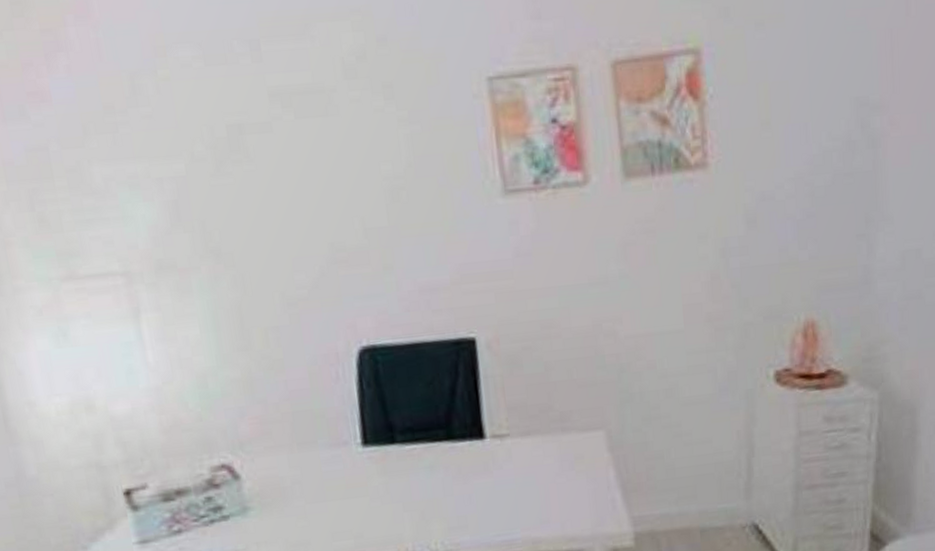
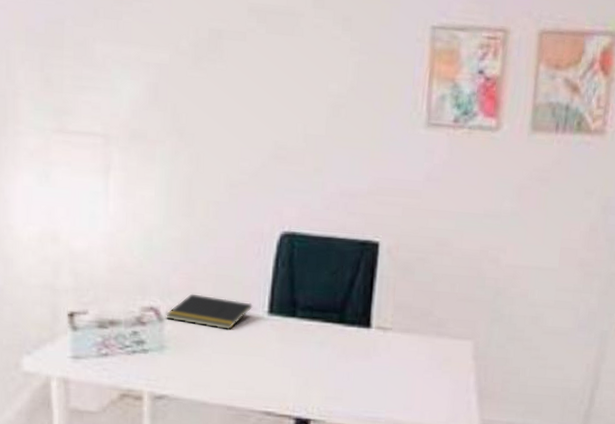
notepad: none [241,436,343,476] -> present [165,293,253,331]

